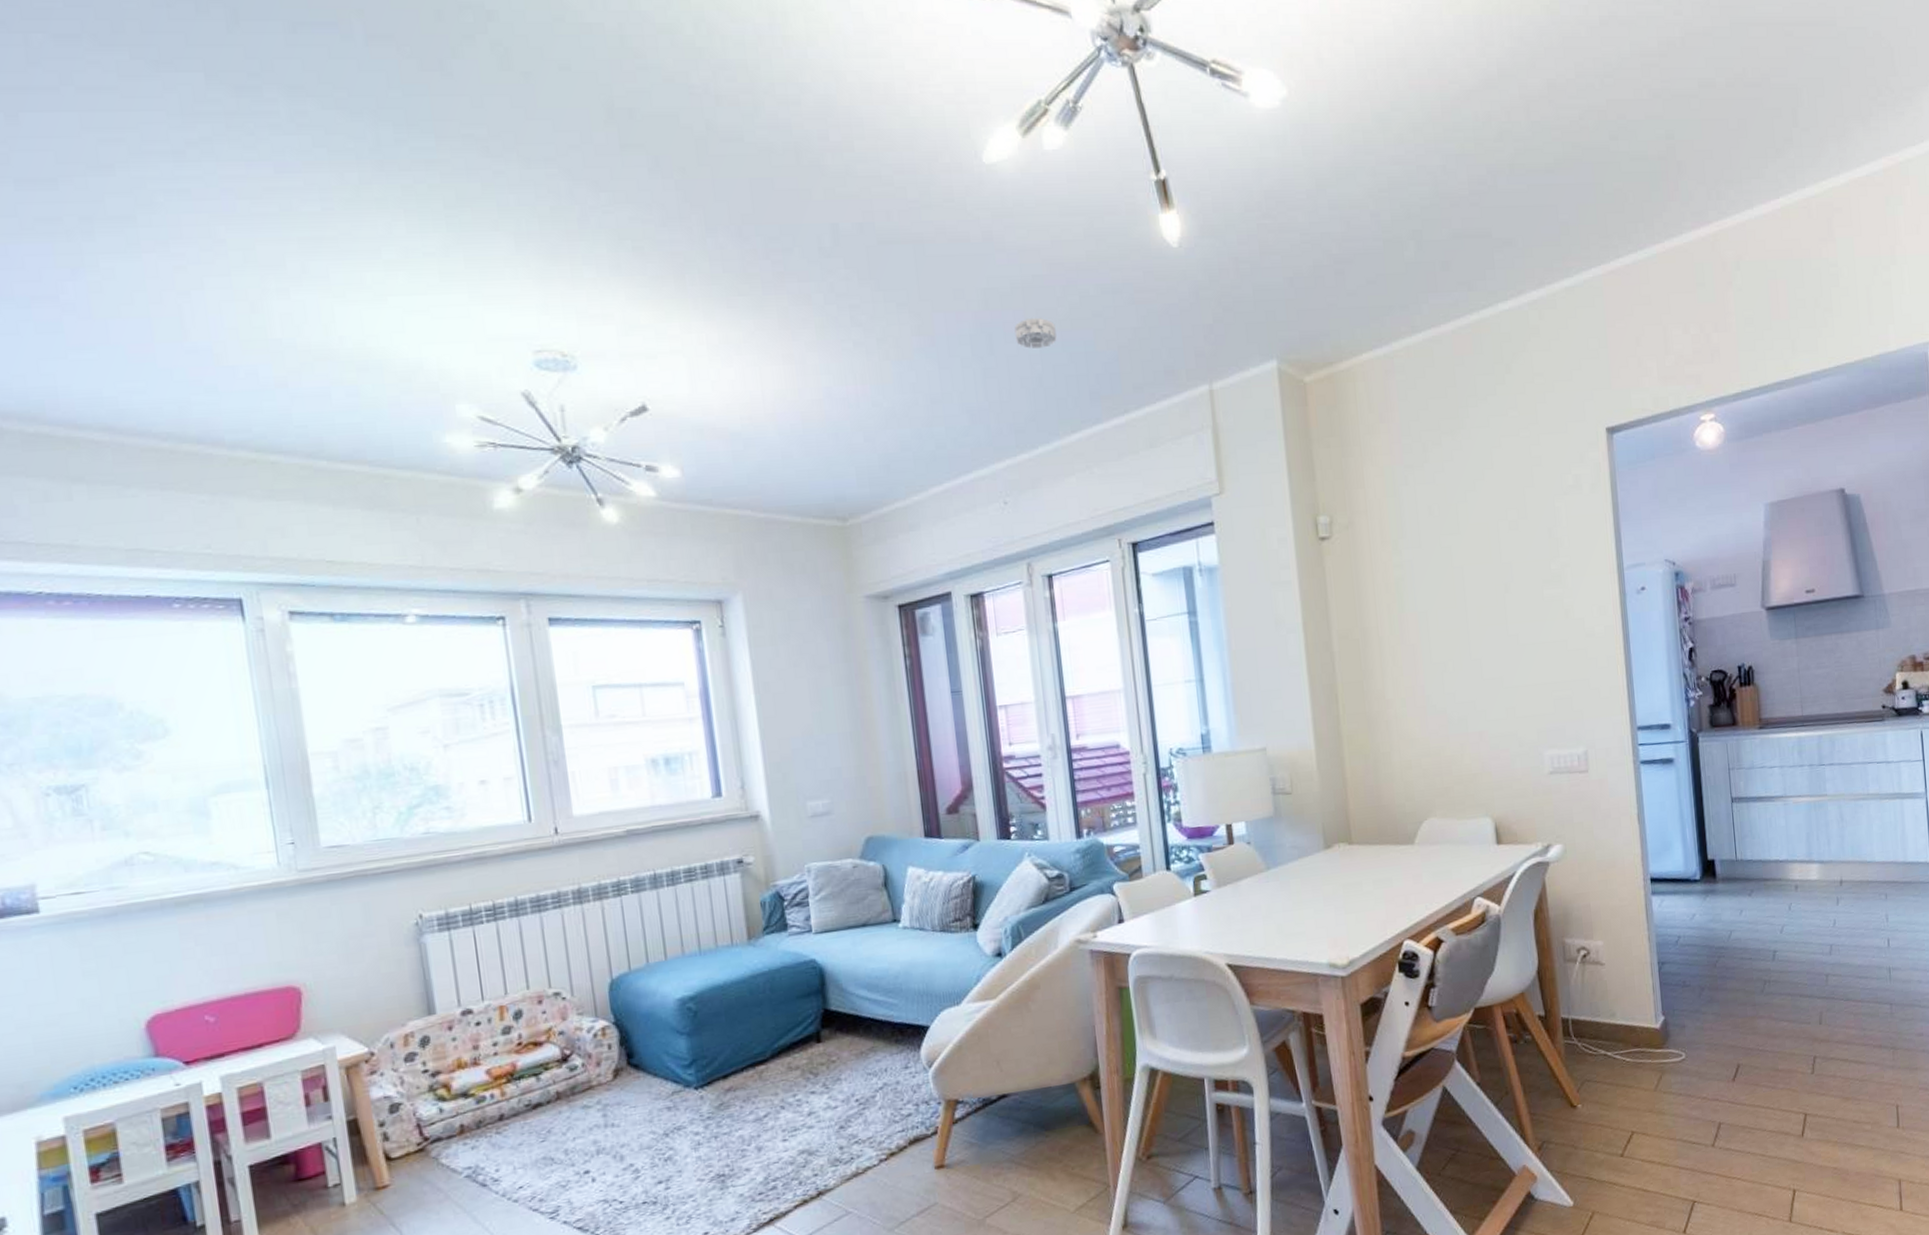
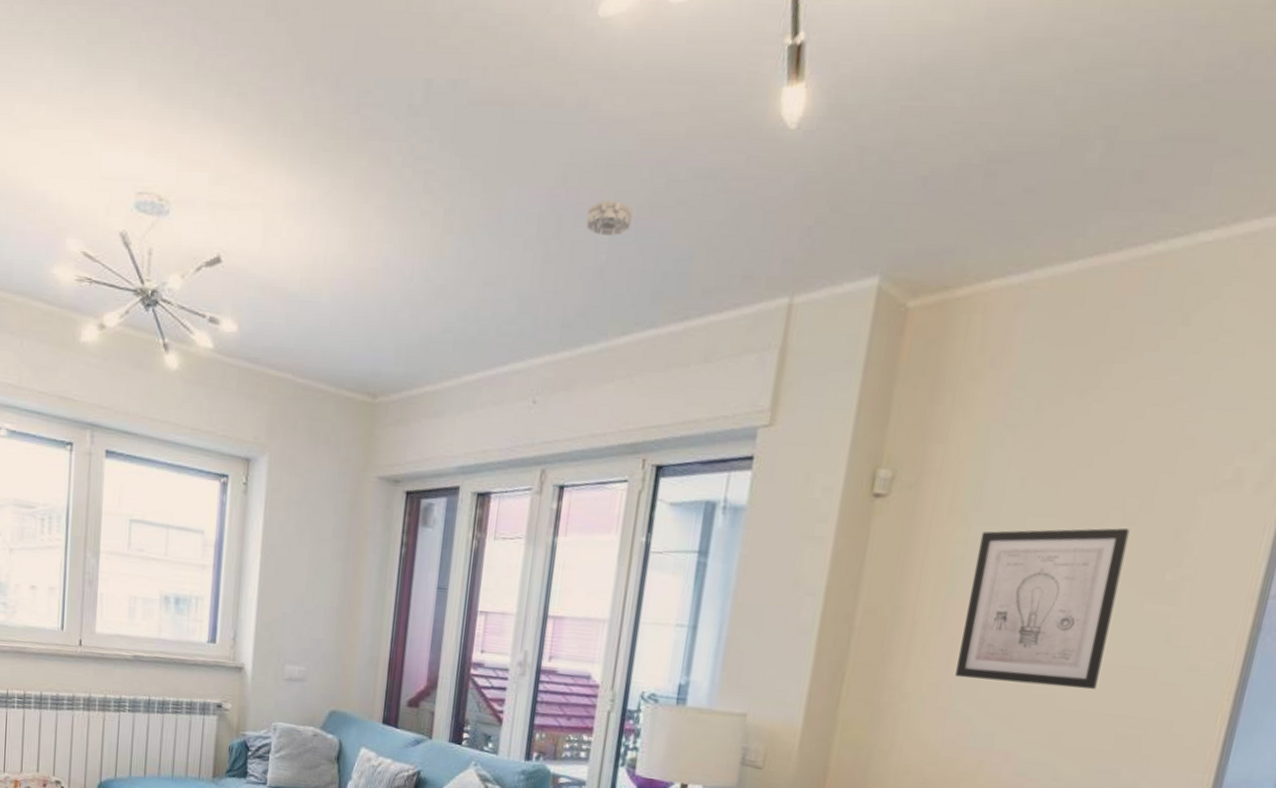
wall art: none [1411,534,1528,678] -> present [955,528,1130,690]

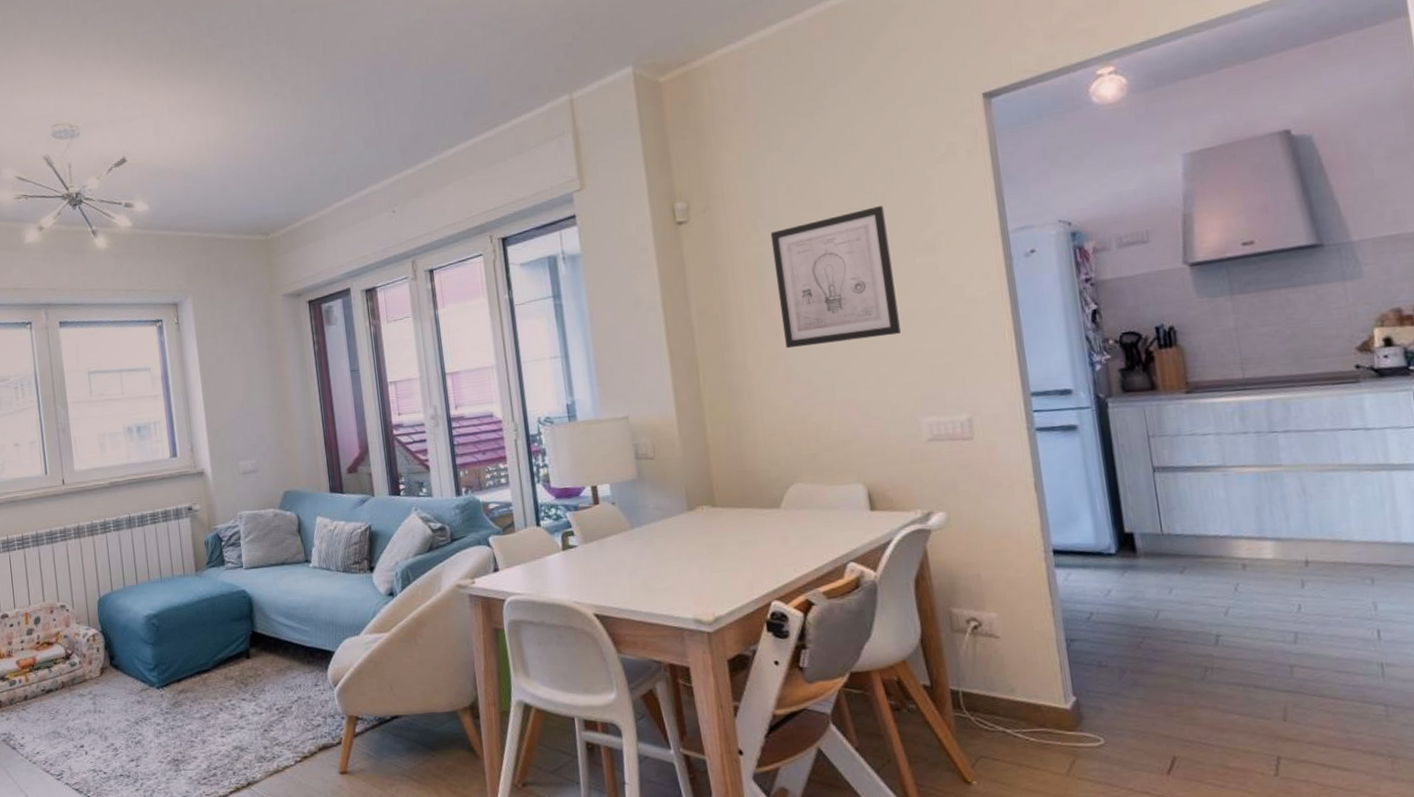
smoke detector: present [586,201,633,236] -> none [400,55,435,82]

